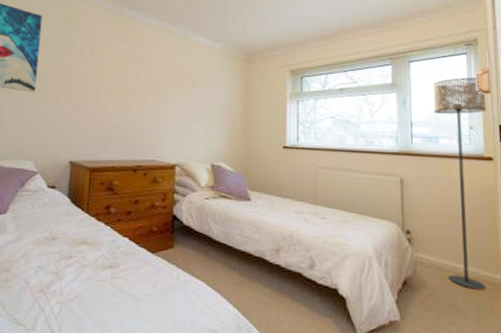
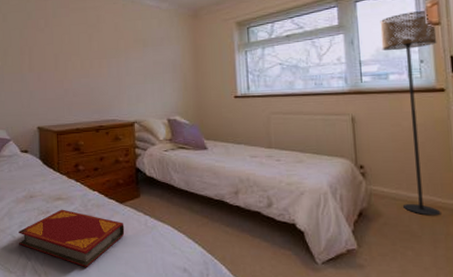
hardback book: none [33,255,154,324] -> present [18,209,125,267]

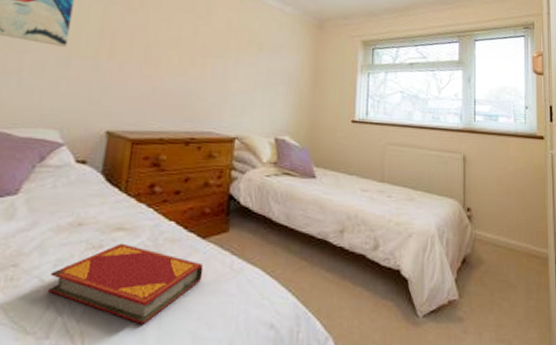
floor lamp: present [380,11,441,216] -> none [494,58,540,265]

